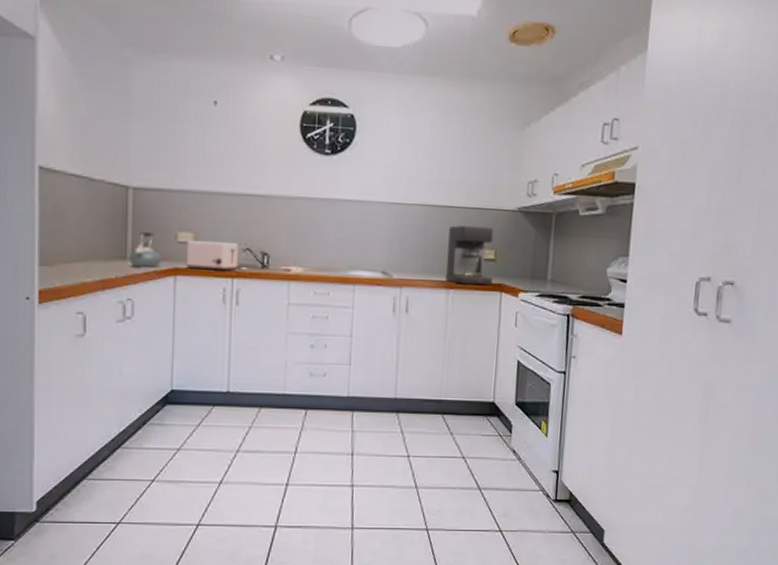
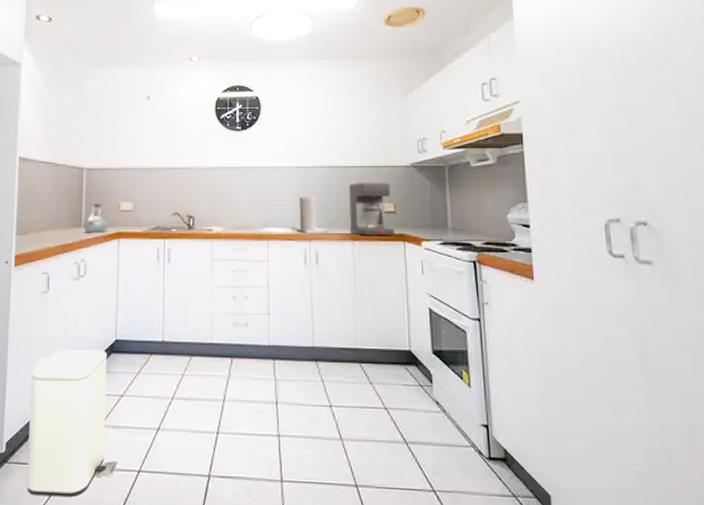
pedal bin: none [65,399,174,554] -> present [27,348,118,497]
toaster: present [185,240,238,271] -> none [127,208,168,233]
paper towel: none [387,238,422,281] -> present [297,197,328,234]

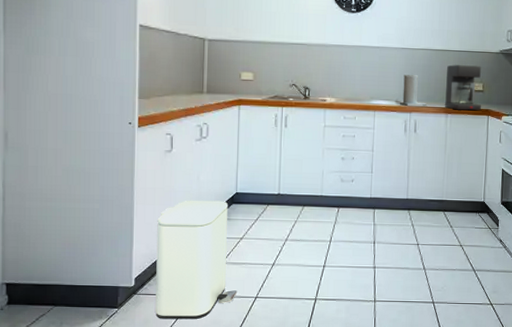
kettle: present [82,204,110,234] -> none [204,73,231,100]

